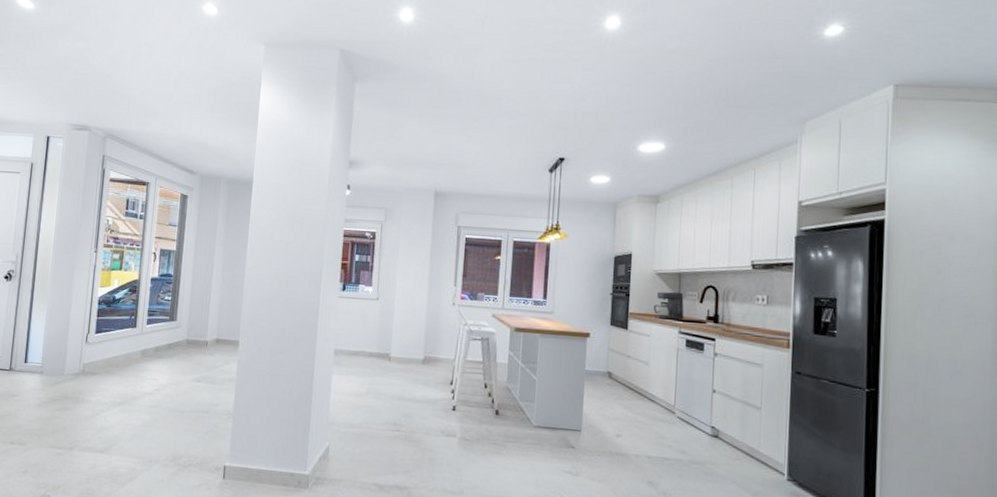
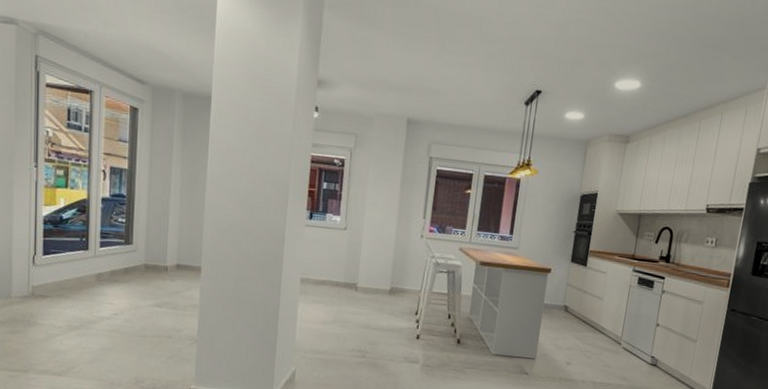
coffee maker: present [654,291,684,320] -> none [612,231,641,259]

